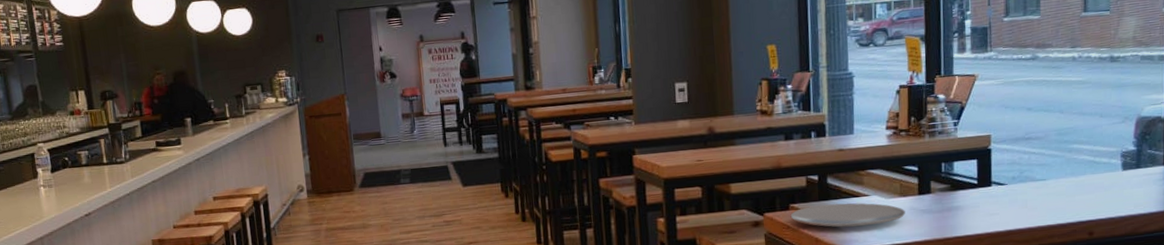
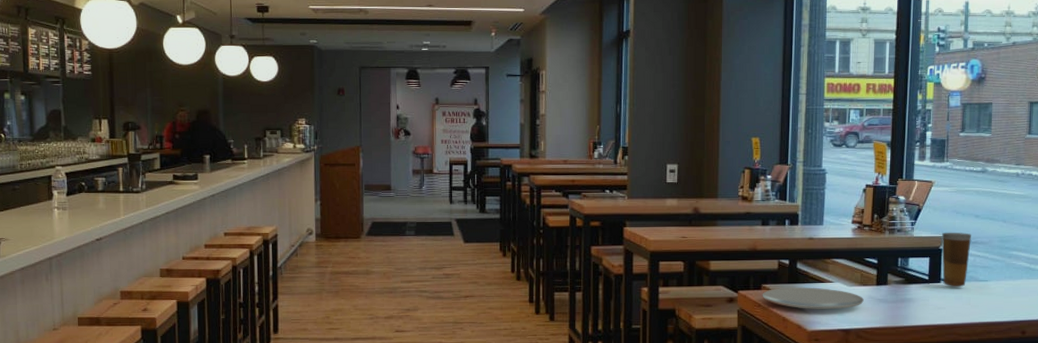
beverage cup: none [990,128,1024,191] -> present [942,232,971,288]

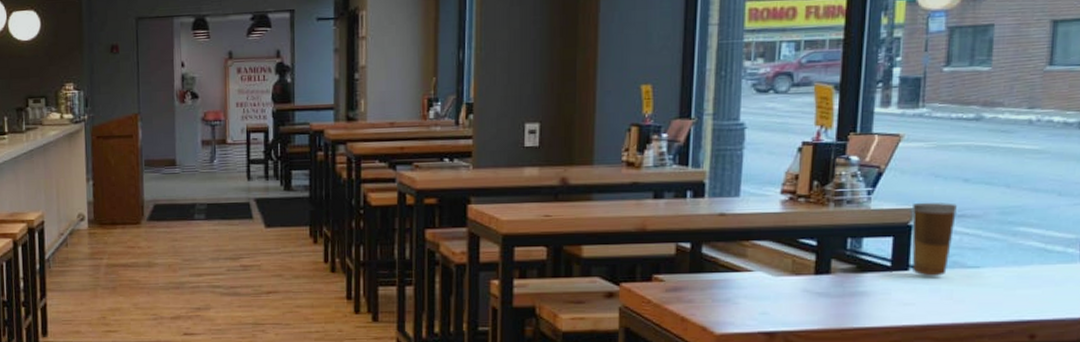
plate: present [762,287,864,310] -> none [652,278,796,307]

